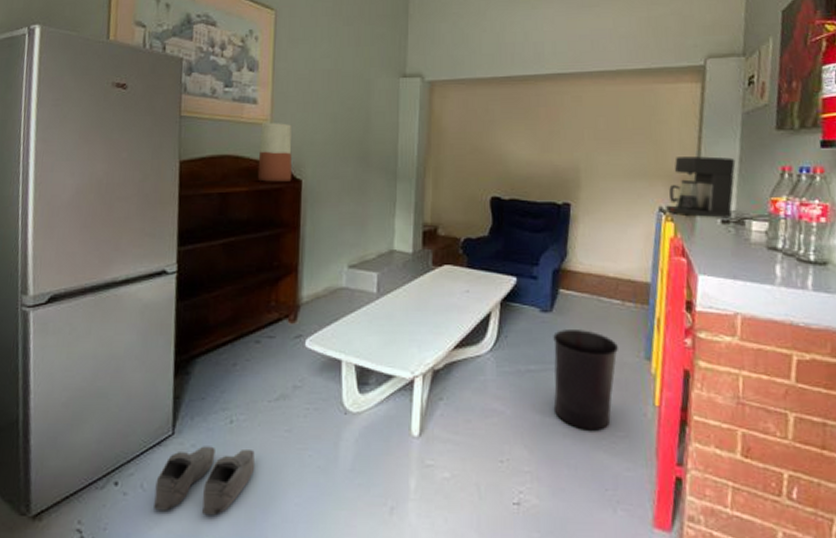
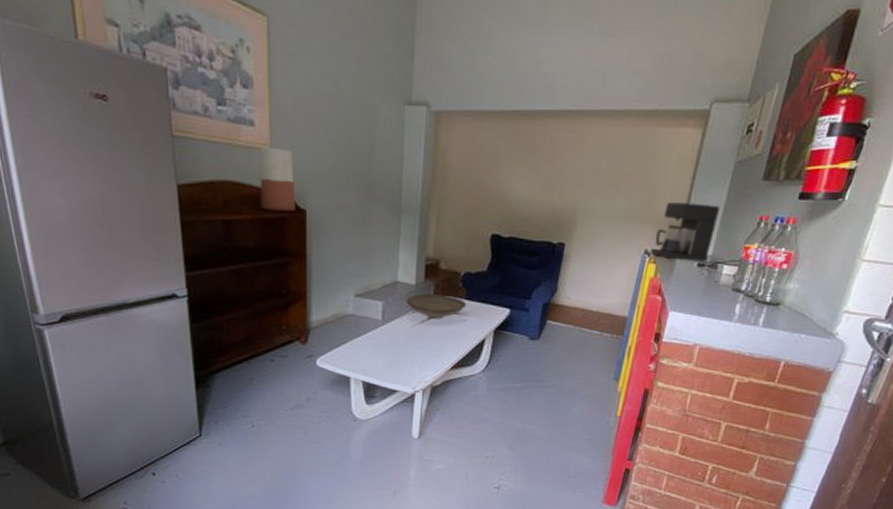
shoe: present [154,446,255,516] -> none [189,445,276,498]
decorative bowl: none [402,262,469,291] -> present [406,293,467,320]
waste bin: present [553,330,618,431] -> none [533,355,592,435]

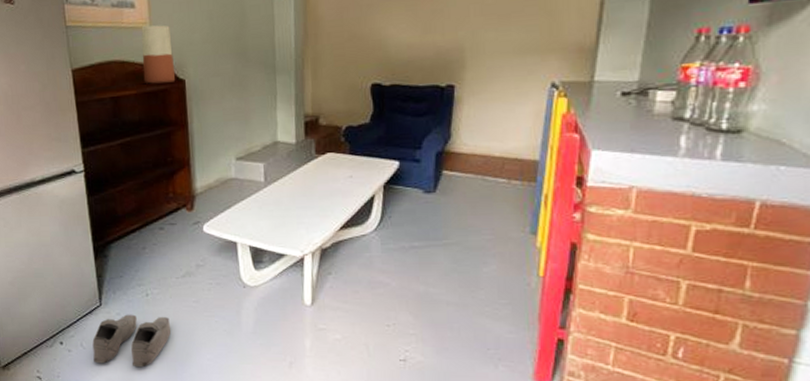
shoe: none [189,445,276,498] -> present [92,314,171,368]
decorative bowl: present [406,293,467,320] -> none [287,150,352,178]
coffee maker: present [651,202,720,262] -> none [559,23,643,91]

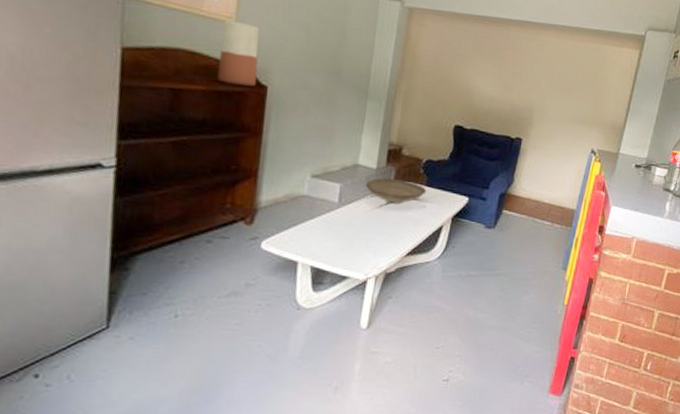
shoe: present [92,314,171,368] -> none [83,338,201,402]
decorative bowl: none [287,150,352,178] -> present [365,177,427,205]

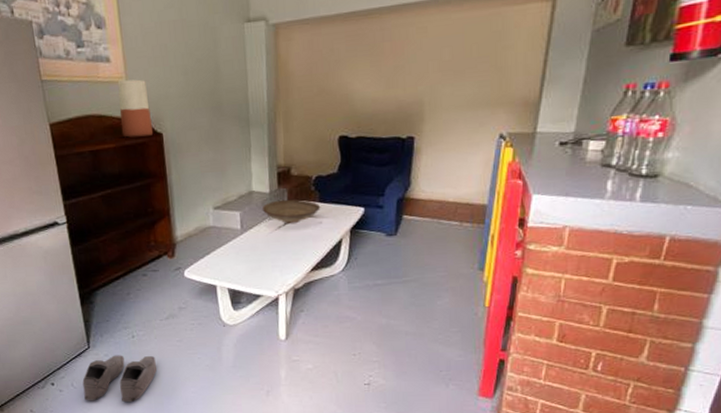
shoe: none [83,338,201,402] -> present [82,355,157,403]

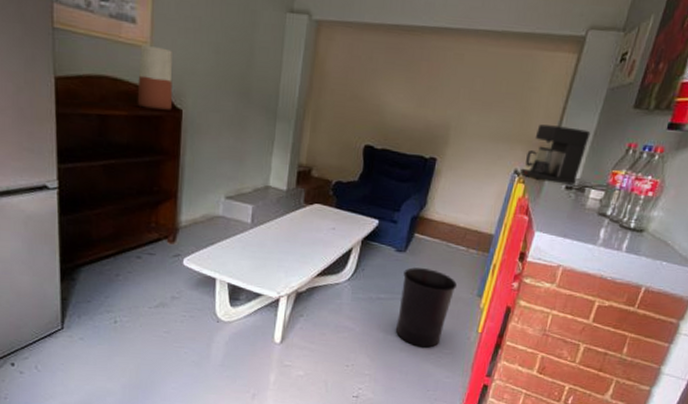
shoe: present [82,355,157,403] -> none [48,339,137,393]
decorative bowl: present [262,199,321,225] -> none [276,199,337,227]
waste bin: none [397,249,455,329] -> present [395,267,457,348]
coffee maker: none [506,79,580,141] -> present [520,124,591,185]

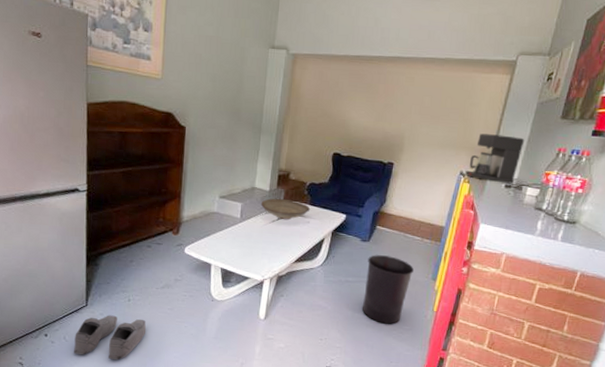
shoe: none [48,339,137,393] -> present [74,315,146,361]
vase: present [137,46,173,112] -> none [150,77,179,128]
decorative bowl: none [276,199,337,227] -> present [260,198,311,221]

